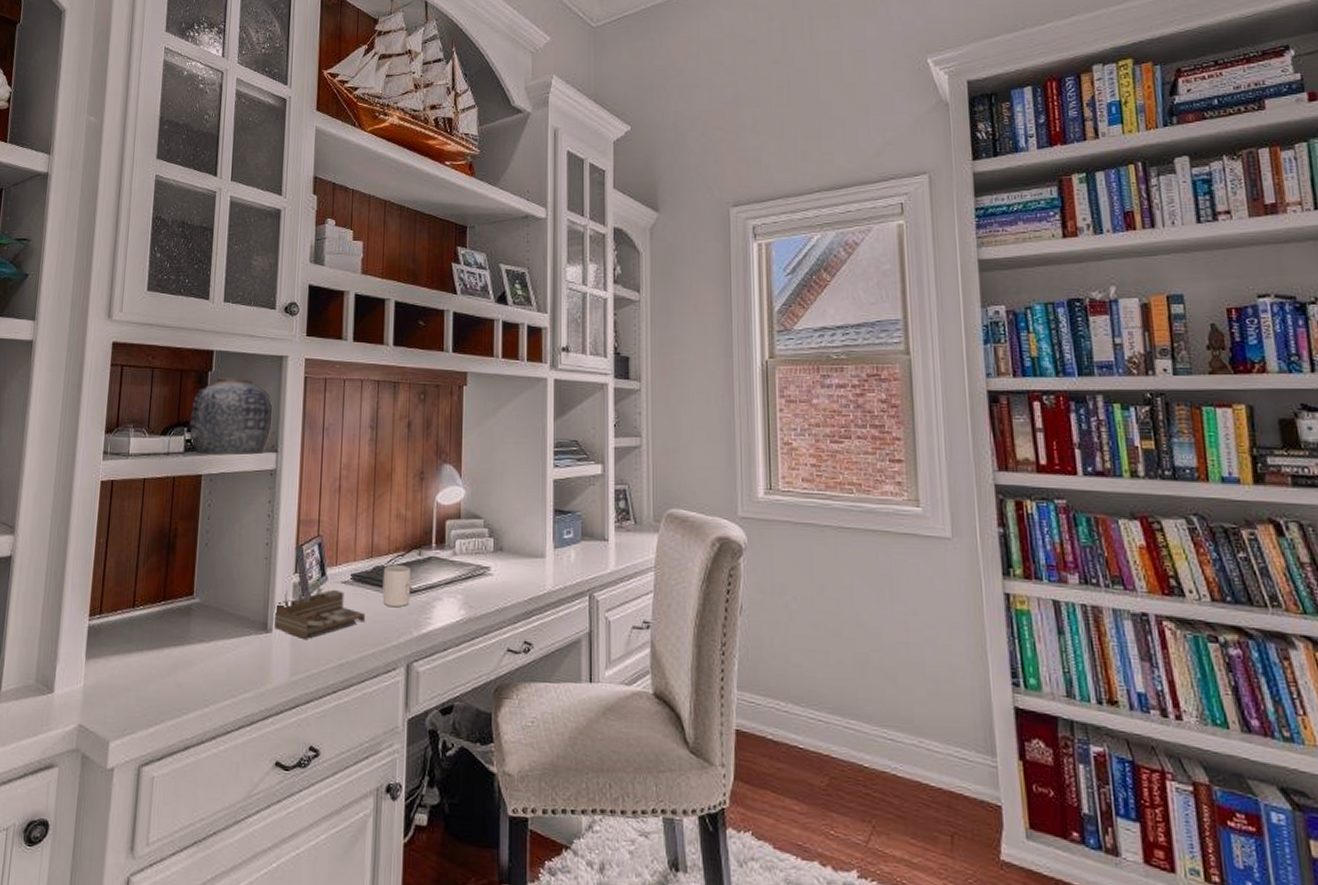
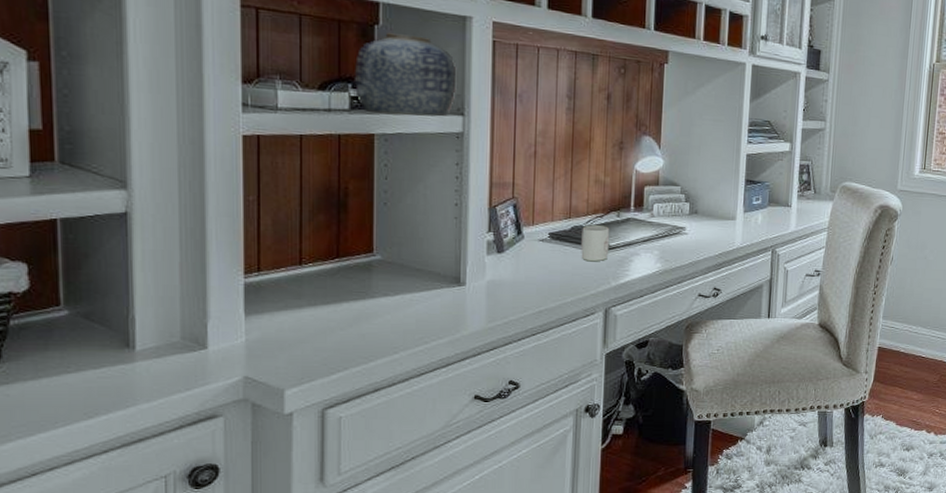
desk organizer: present [274,581,366,640] -> none [468,239,564,292]

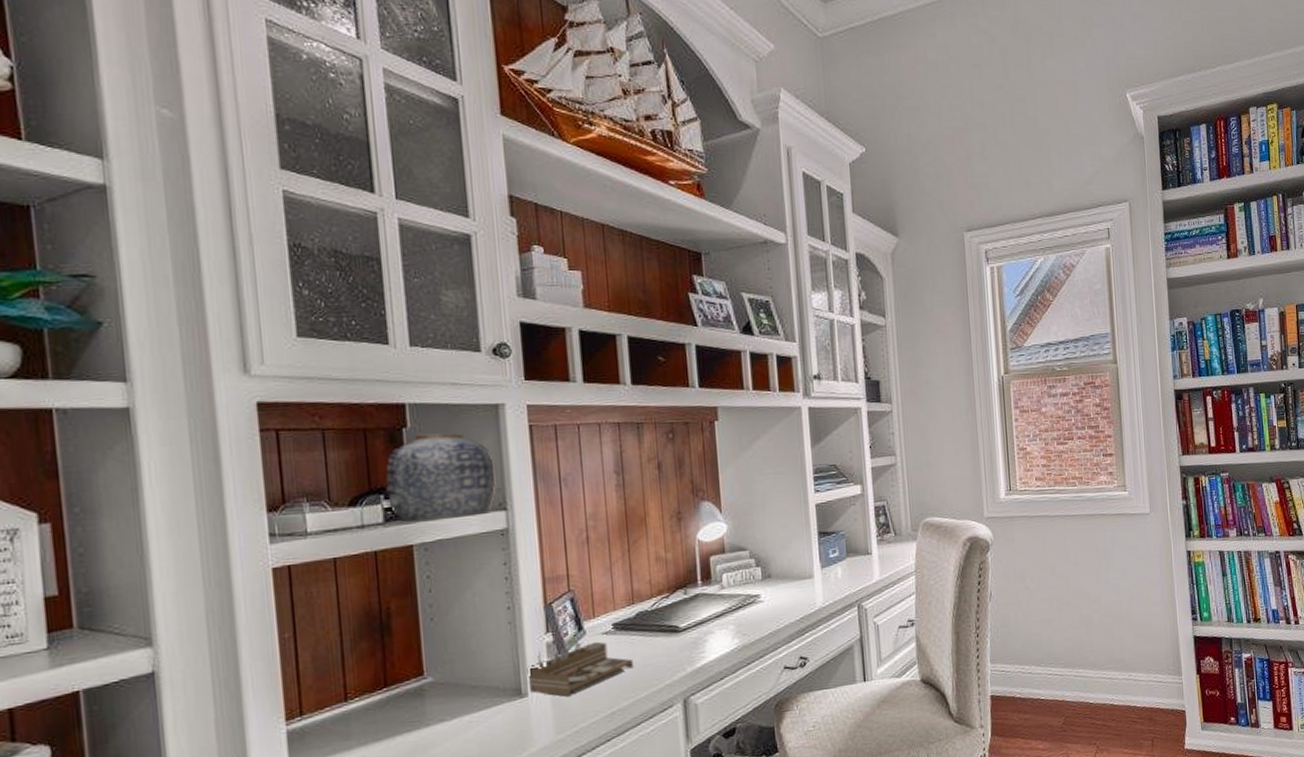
desk organizer: none [468,239,564,292] -> present [528,640,634,697]
mug: present [581,225,610,262] -> none [647,606,680,649]

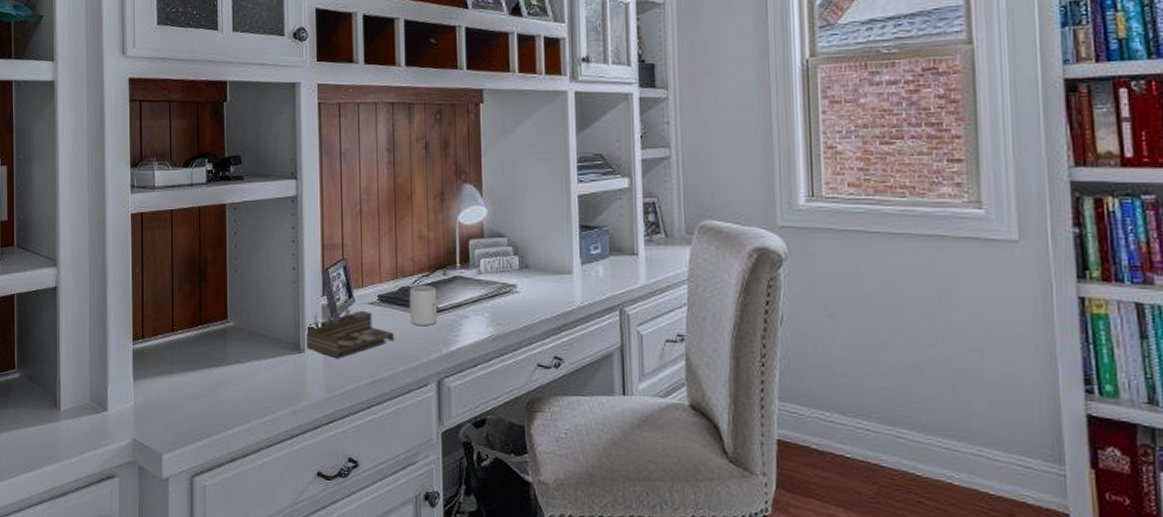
decorative jar: present [385,432,496,523] -> none [210,107,290,185]
mug: none [647,606,680,649] -> present [409,285,438,327]

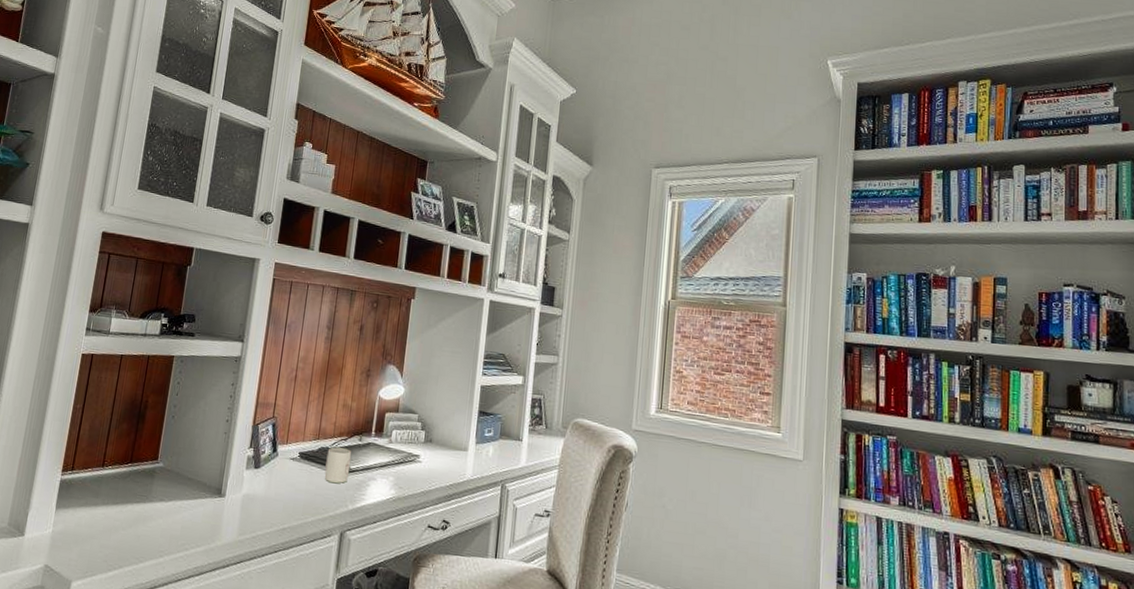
desk organizer: present [306,303,395,359] -> none [227,455,309,506]

